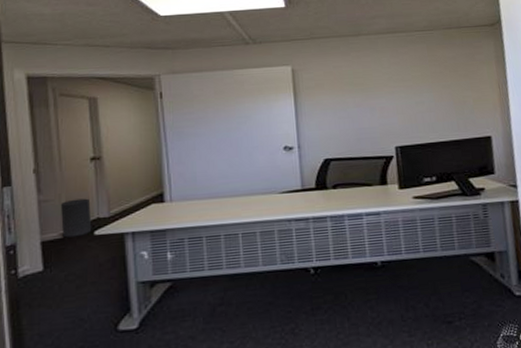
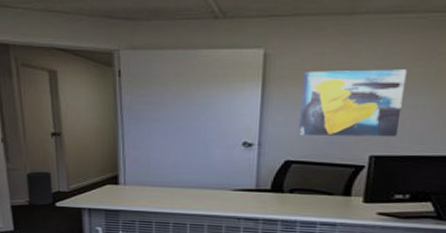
wall art: none [327,74,414,135] -> present [298,69,407,137]

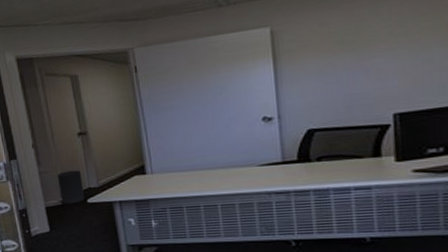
wall art: present [298,69,407,137] -> none [311,25,418,103]

